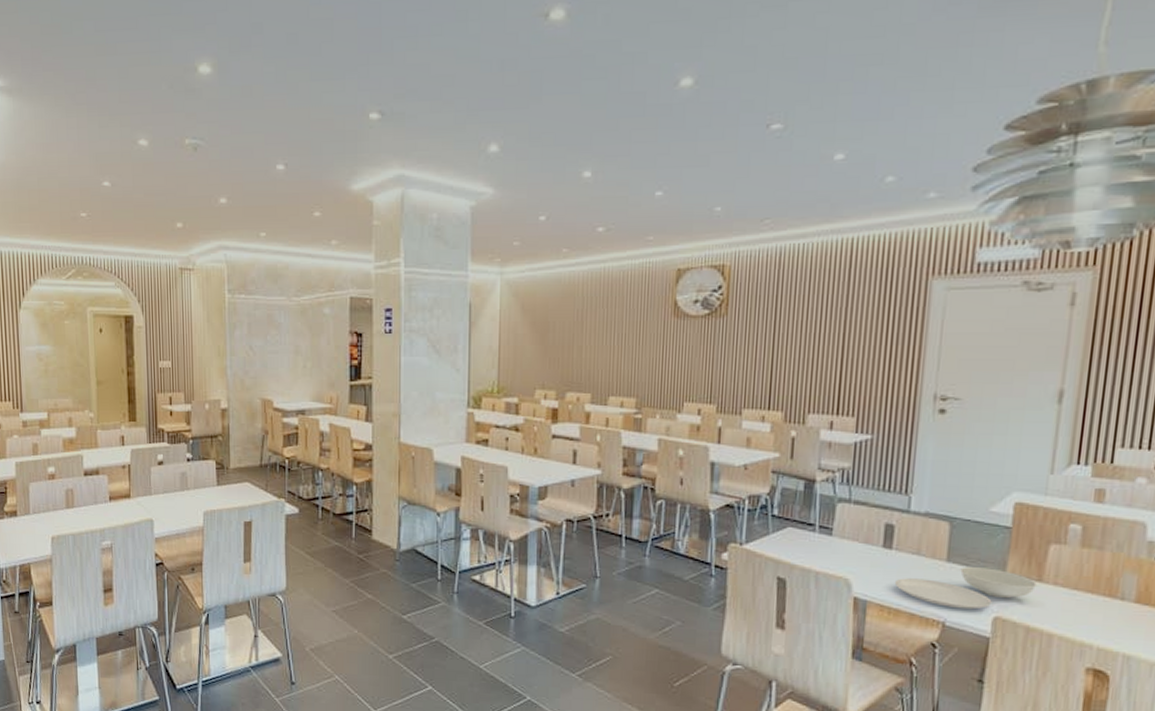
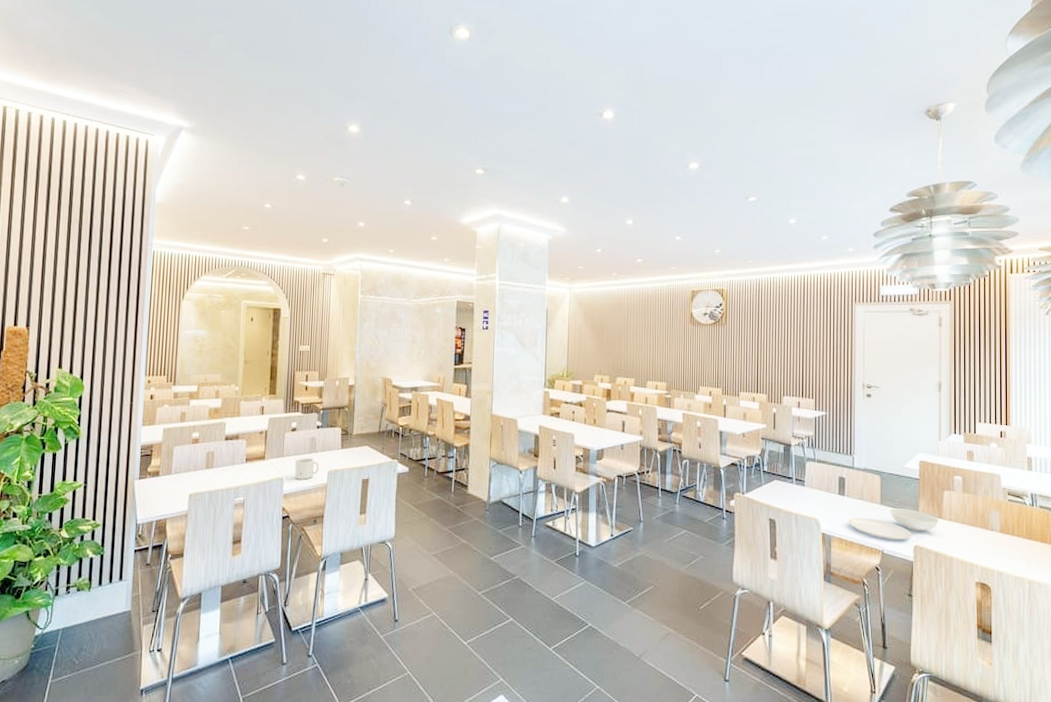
mug: none [164,496,193,522] -> present [294,458,319,480]

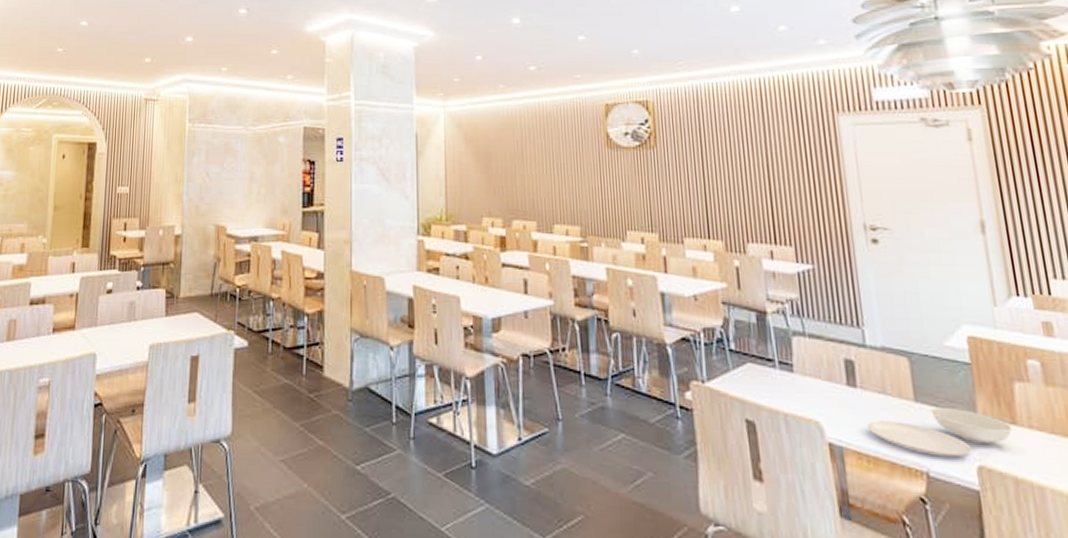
mug: present [294,458,319,480] -> none [109,328,139,356]

